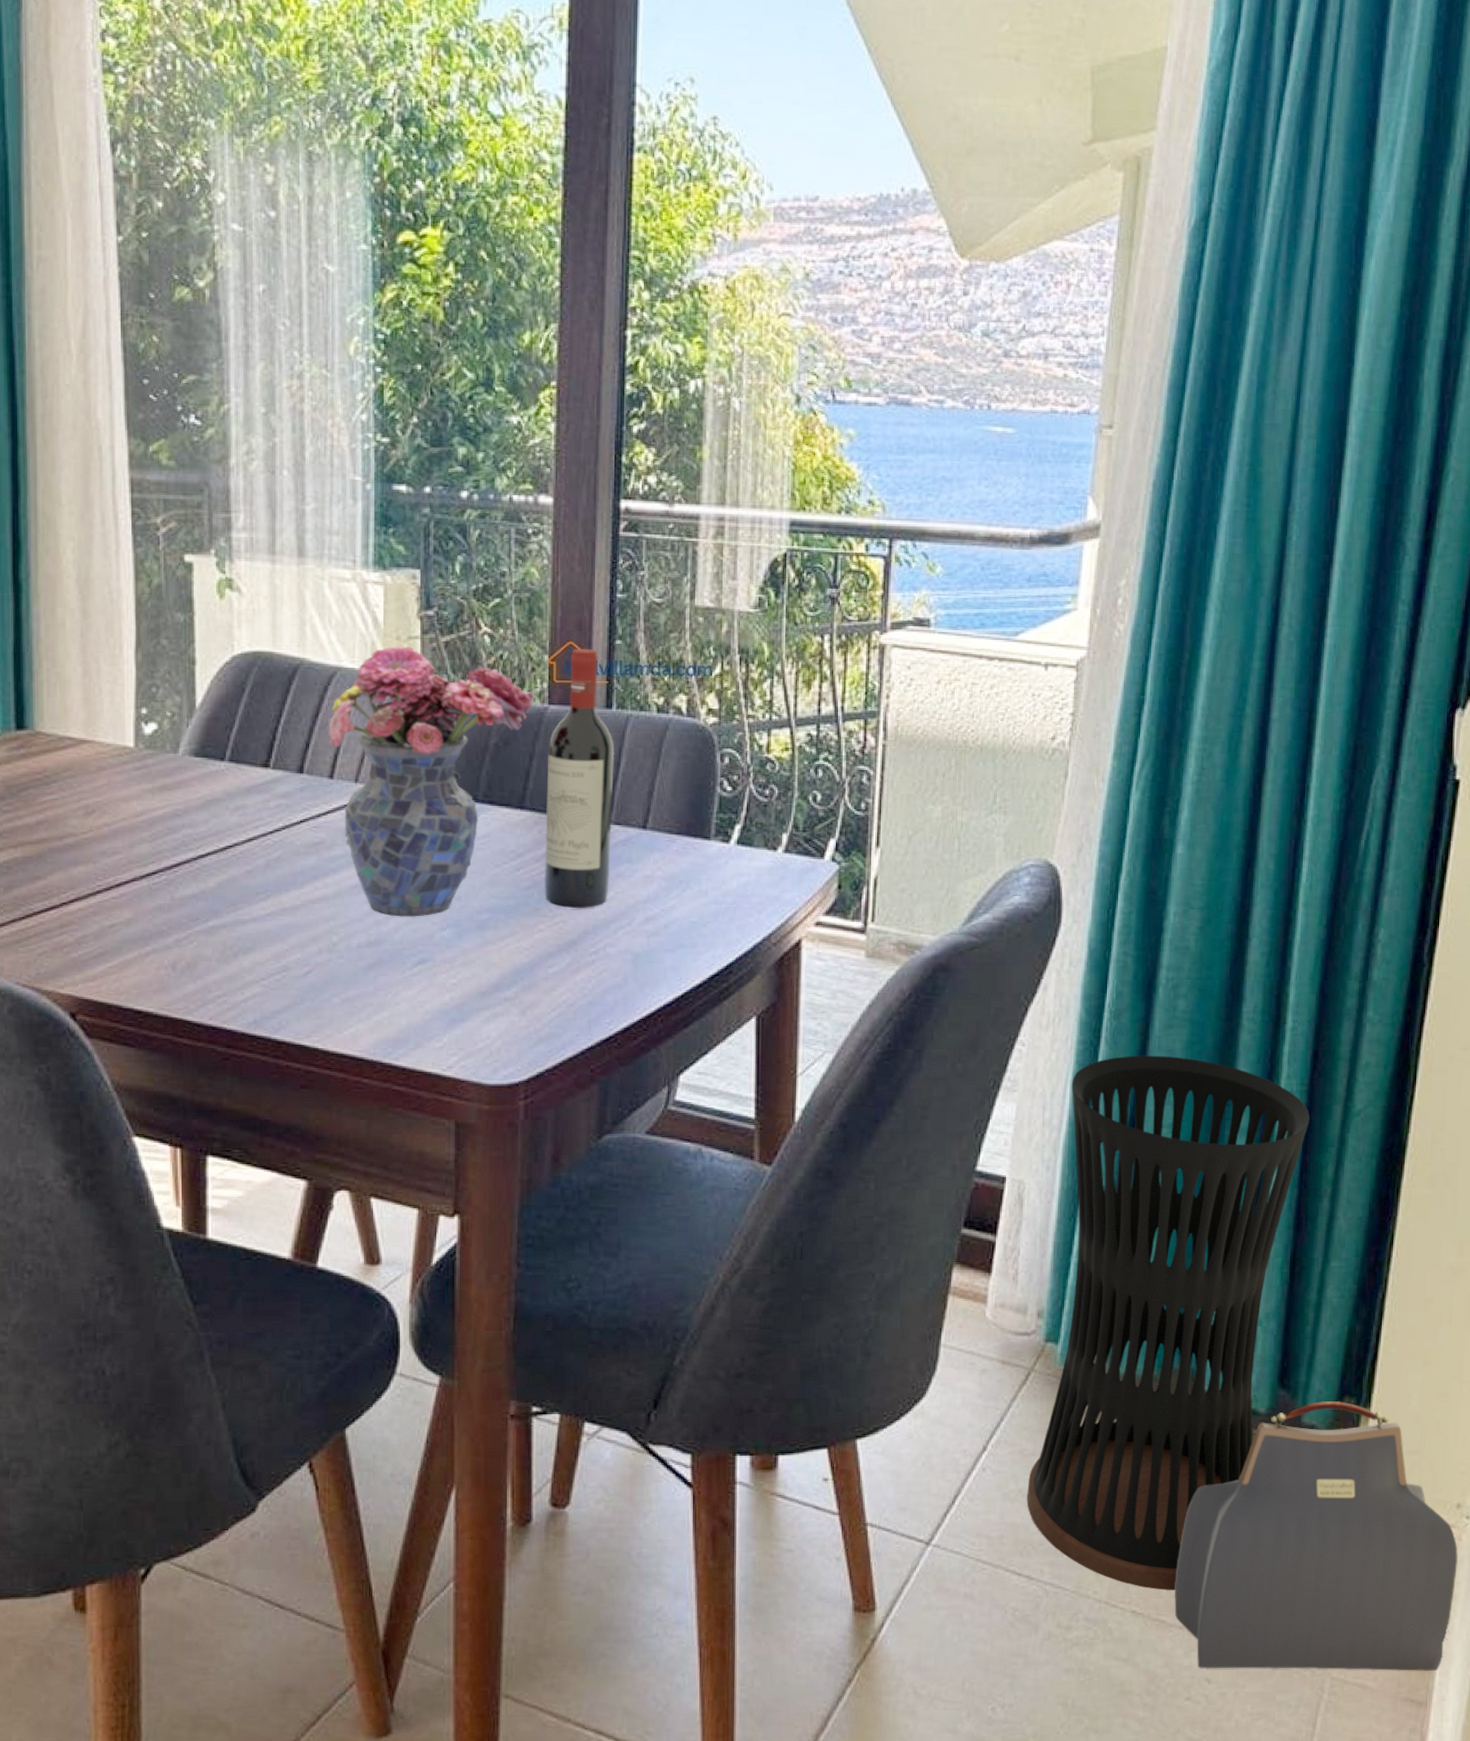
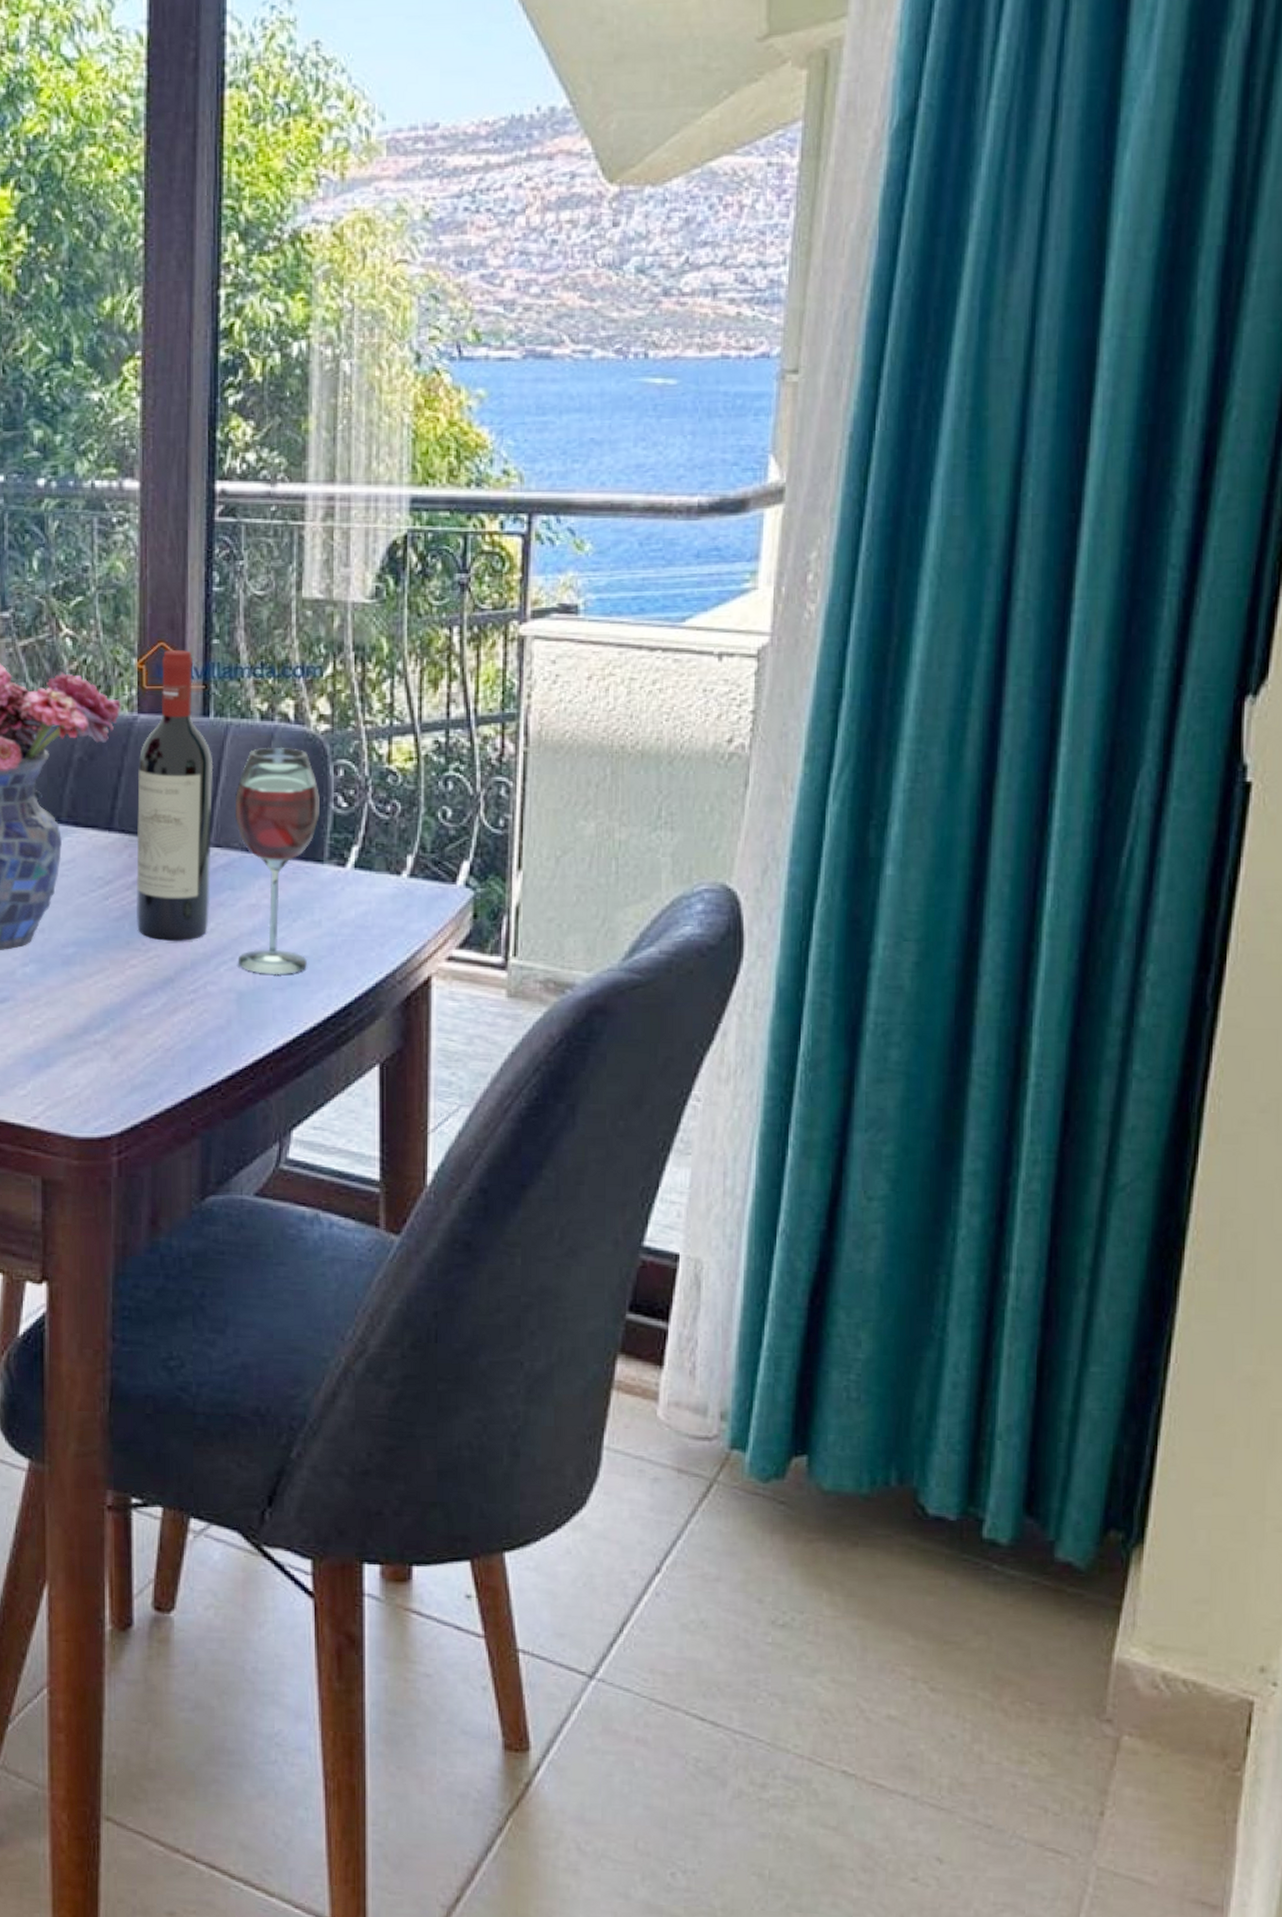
wineglass: none [633,736,708,939] -> present [234,747,320,976]
umbrella stand: present [1027,1055,1310,1590] -> none [710,1114,1060,1750]
handbag: present [1174,1400,1459,1671] -> none [895,1533,1263,1869]

